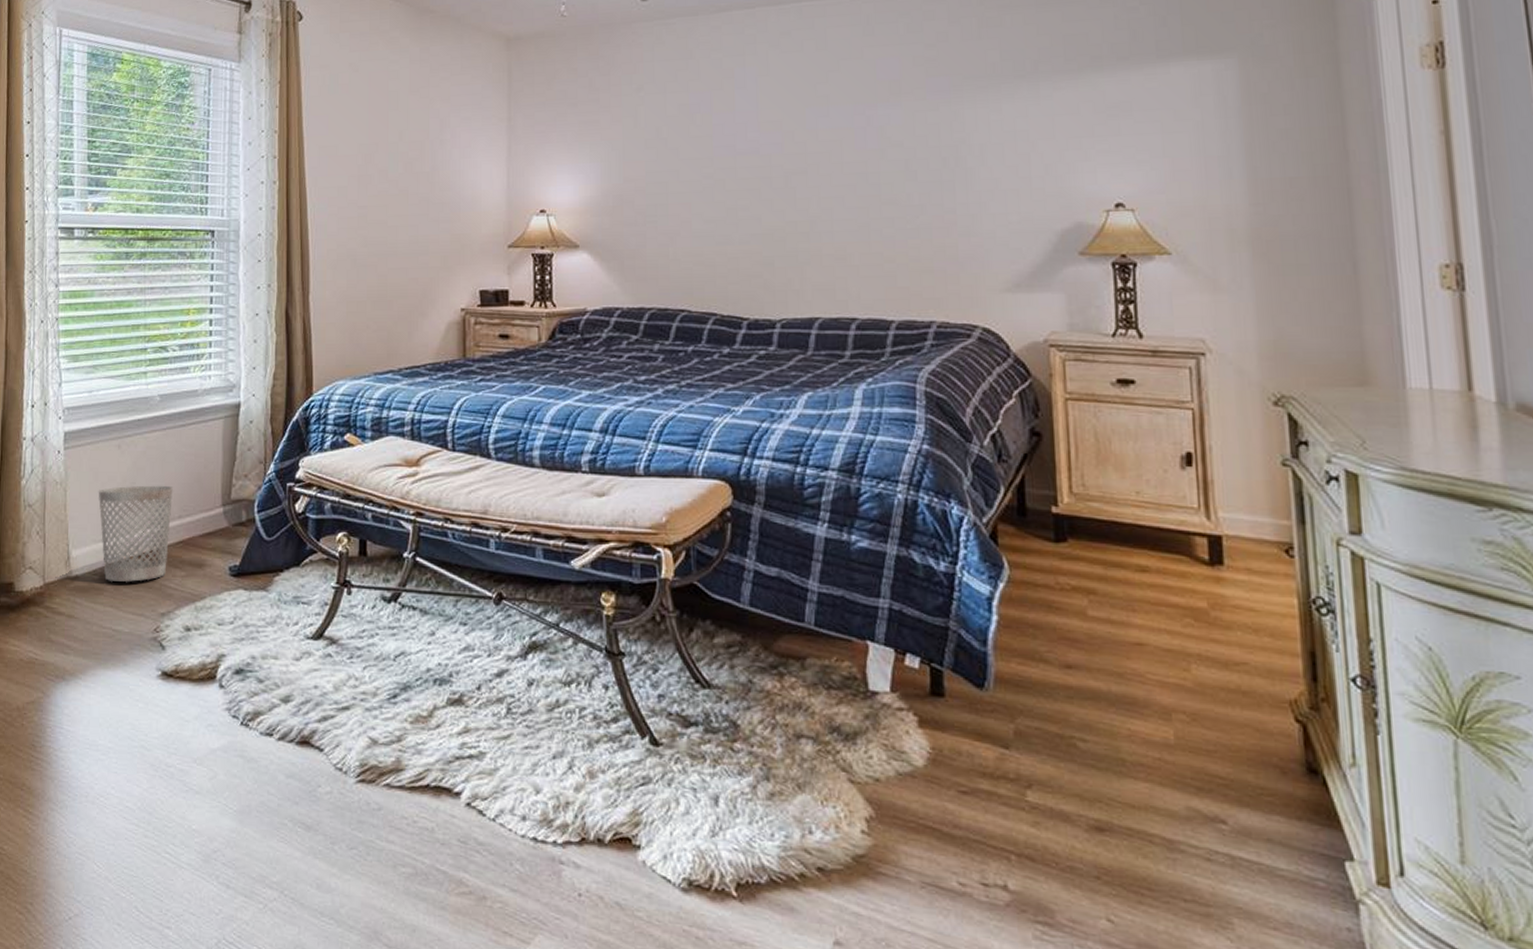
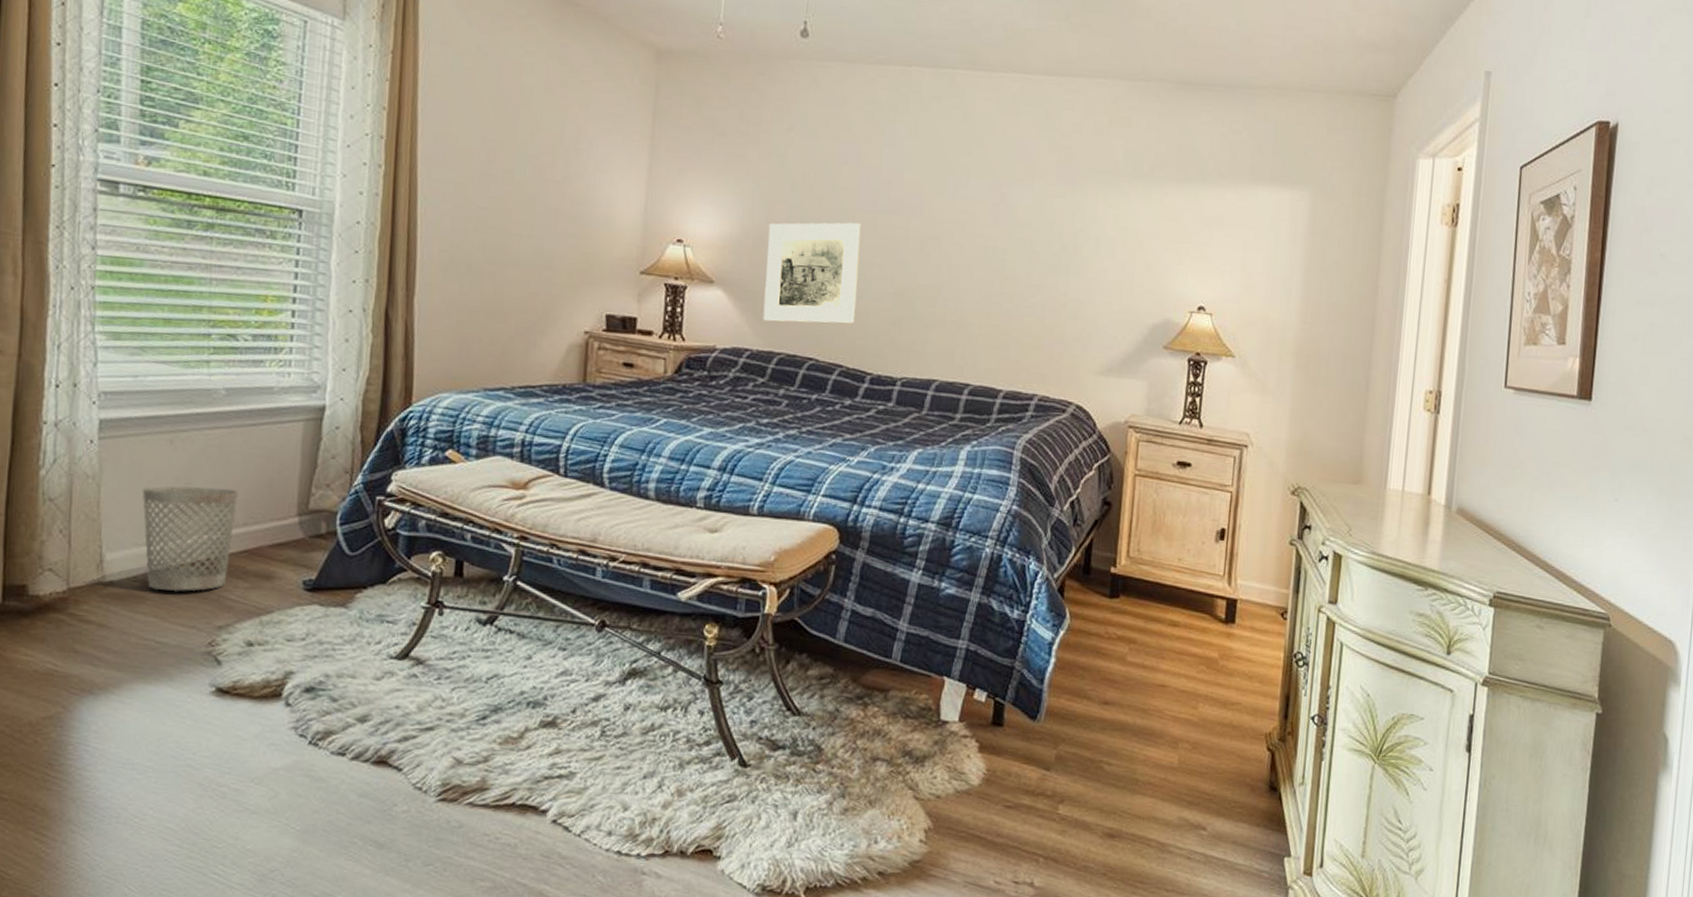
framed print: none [627,169,725,278] -> present [763,222,862,325]

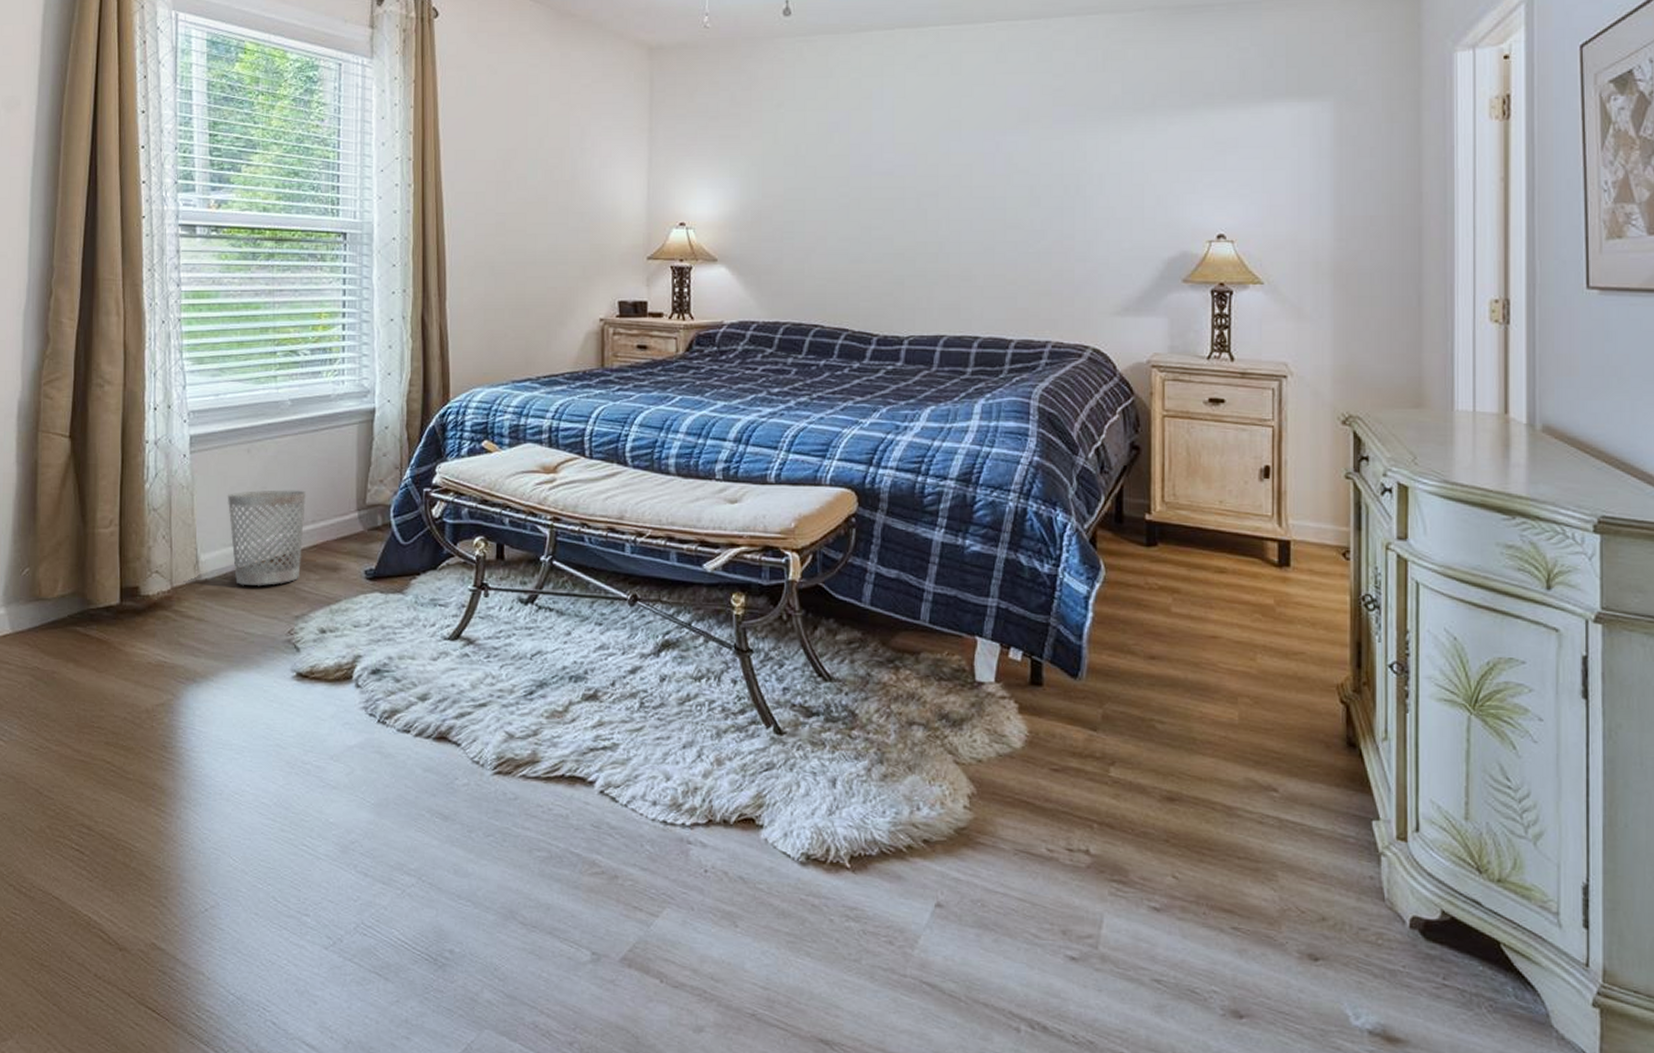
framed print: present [763,222,862,325] -> none [766,188,858,293]

